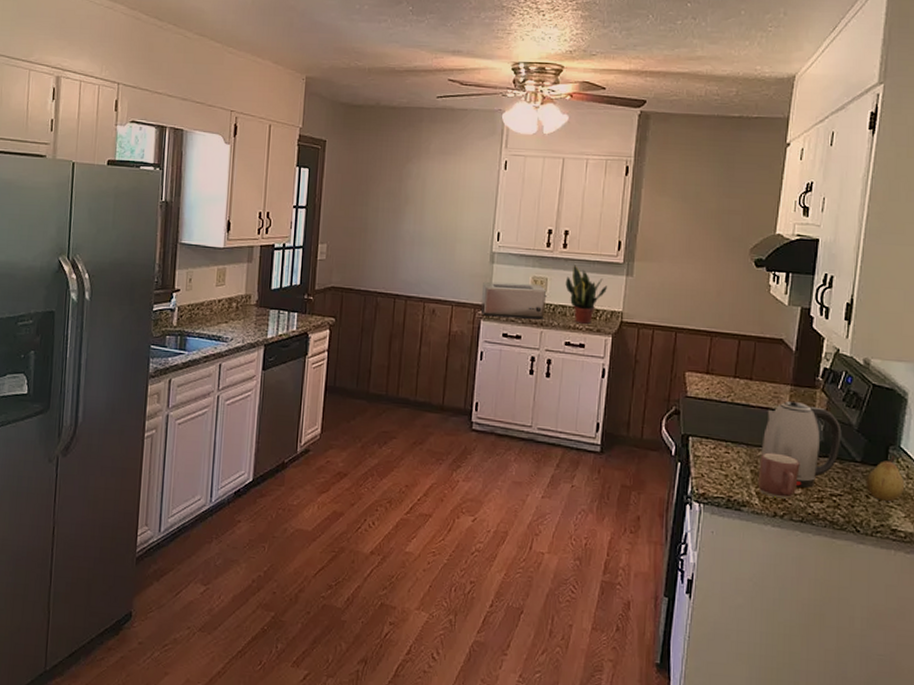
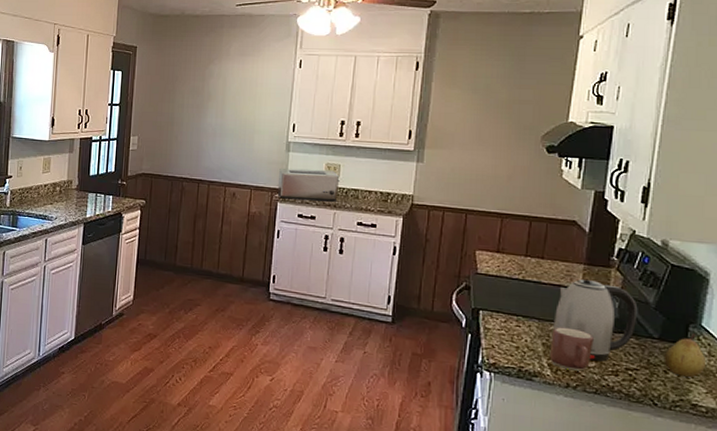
potted plant: present [565,265,607,324] -> none [357,152,398,206]

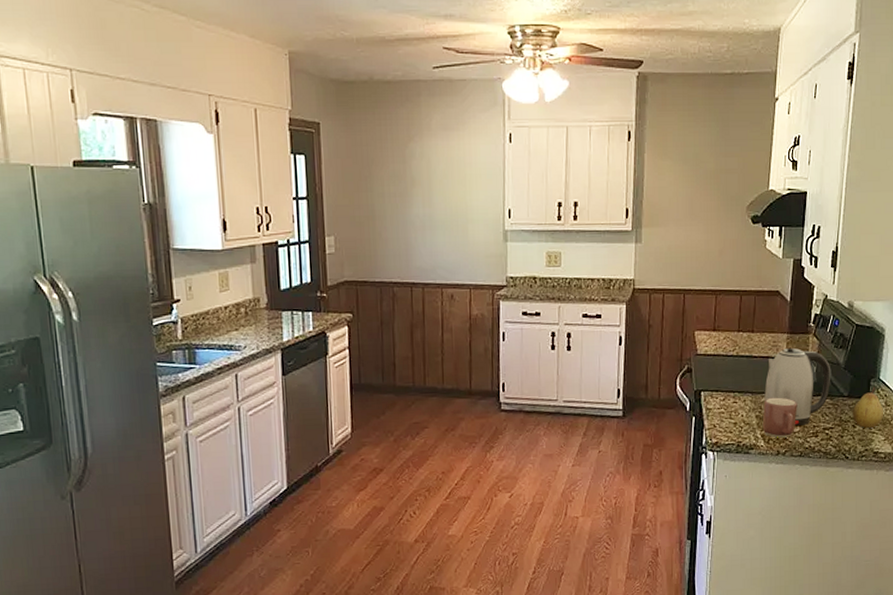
toaster: present [277,168,340,202] -> none [498,259,562,296]

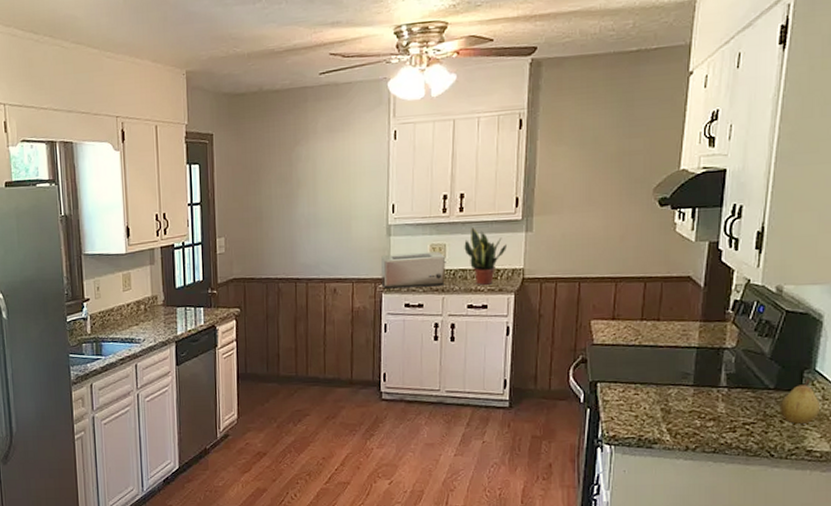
toaster: none [498,259,562,296] -> present [380,251,446,289]
potted plant: none [578,236,618,294] -> present [464,227,506,285]
kettle: present [762,347,831,426] -> none [668,336,754,420]
mug: present [762,397,797,438] -> none [668,389,711,433]

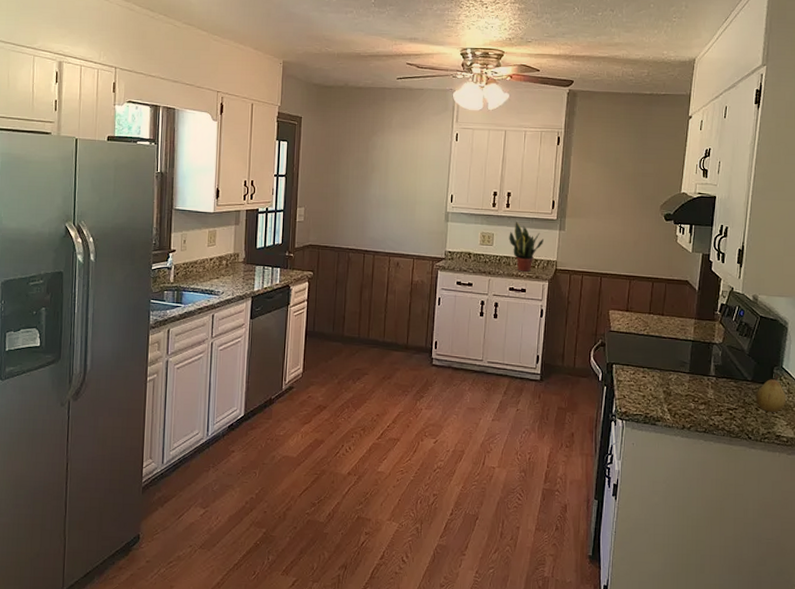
toaster: present [380,251,446,289] -> none [437,237,493,269]

